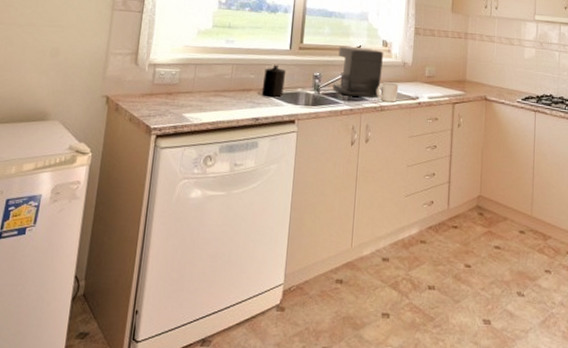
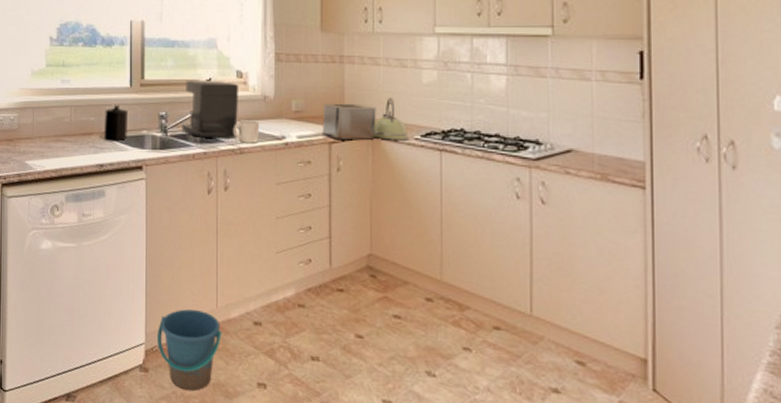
bucket: none [295,250,355,326] -> present [158,309,222,391]
toaster: none [447,70,490,103] -> present [321,103,376,142]
kettle: none [487,68,513,103] -> present [373,98,409,141]

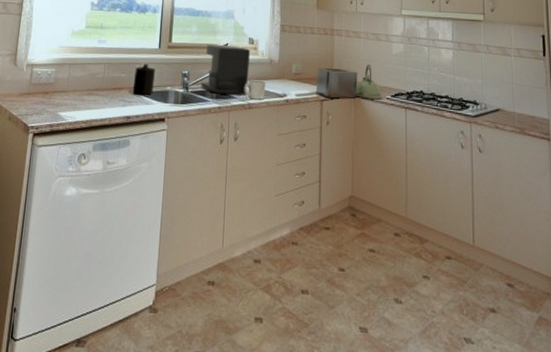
bucket: present [158,309,222,391] -> none [167,250,226,329]

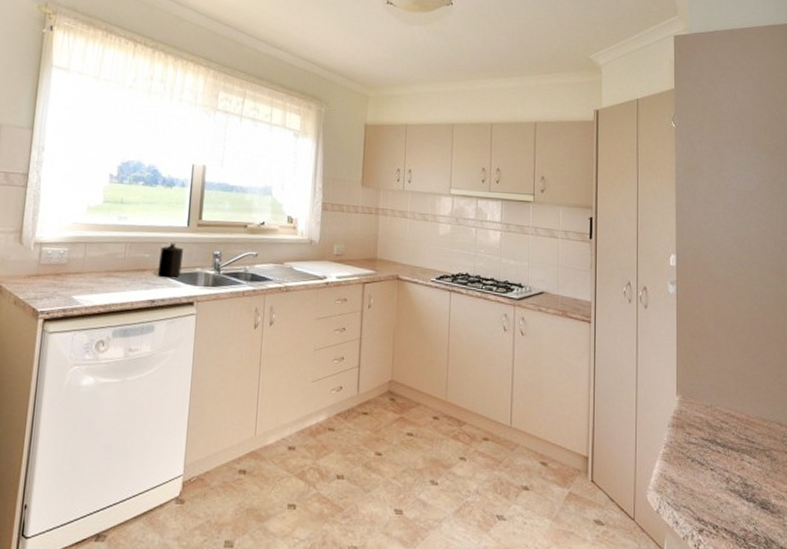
coffee maker: present [201,44,251,96] -> none [234,222,289,278]
mug: present [244,80,266,100] -> none [281,261,305,282]
toaster: present [315,67,358,100] -> none [357,248,403,282]
kettle: present [355,65,382,100] -> none [399,246,427,282]

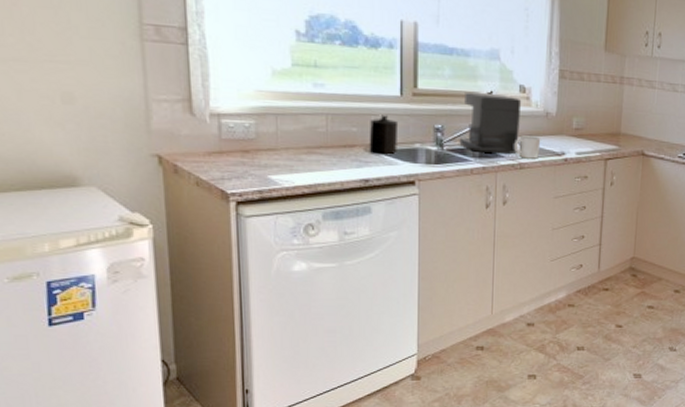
coffee maker: none [234,222,289,278] -> present [459,91,522,154]
mug: none [281,261,305,282] -> present [514,135,541,159]

